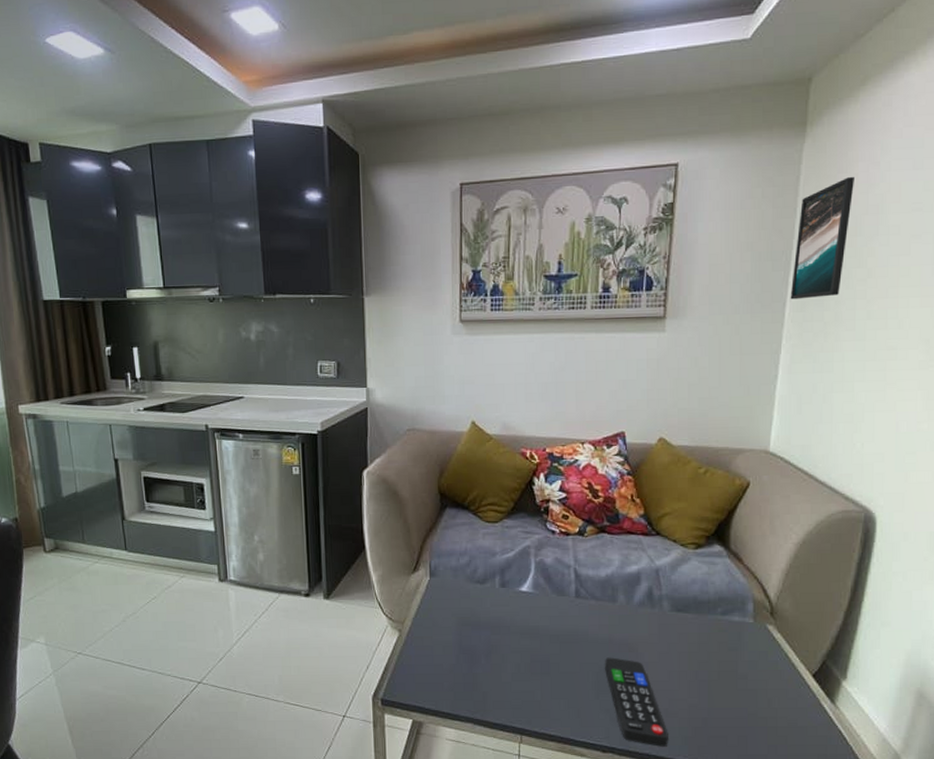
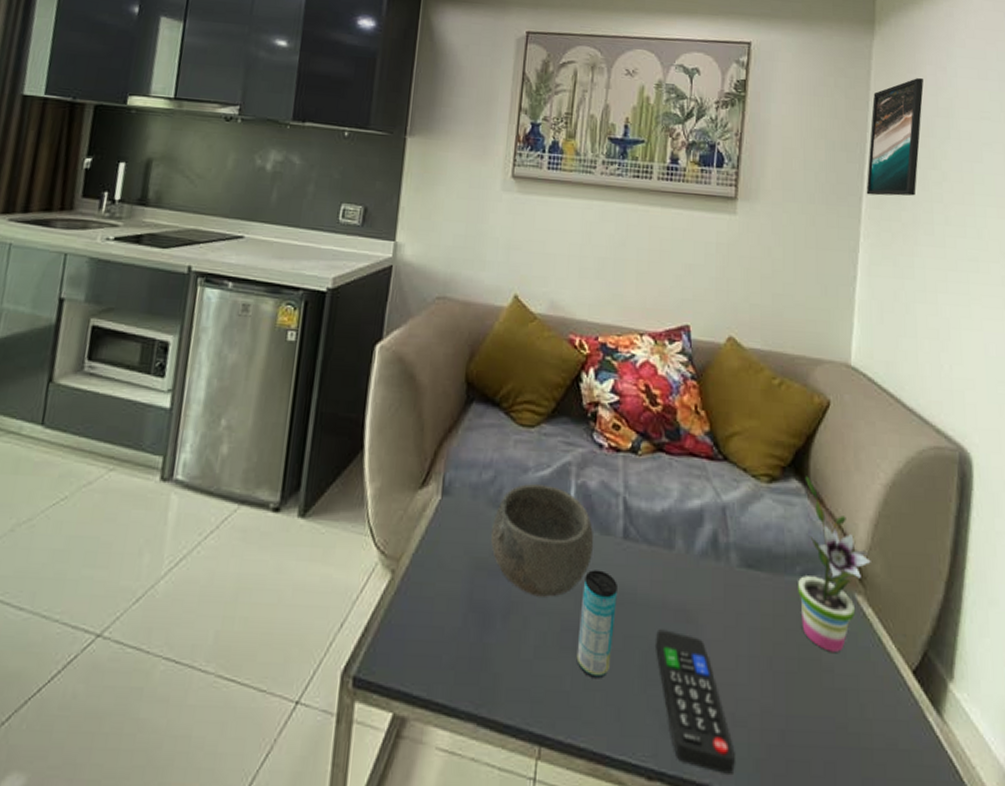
bowl: none [470,564,553,641] -> present [490,484,594,597]
beverage can: none [544,620,573,692] -> present [576,570,617,679]
potted plant: none [718,542,781,665] -> present [797,476,871,652]

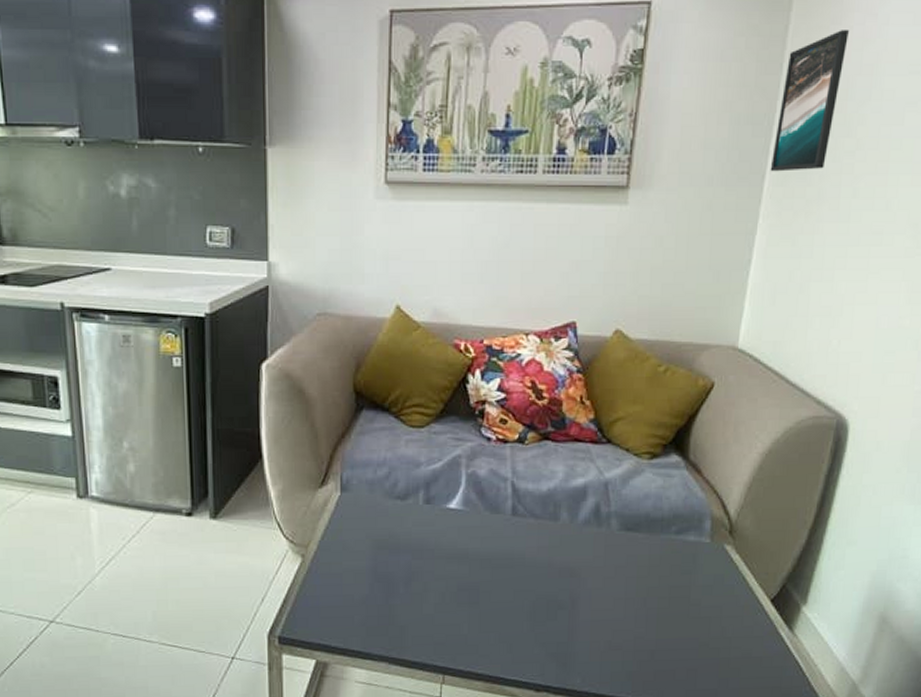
bowl: present [490,484,594,597] -> none [389,476,485,566]
beverage can: present [576,570,617,679] -> none [472,542,507,624]
remote control: present [656,629,735,774] -> none [543,584,611,683]
potted plant: present [797,476,871,652] -> none [671,451,742,590]

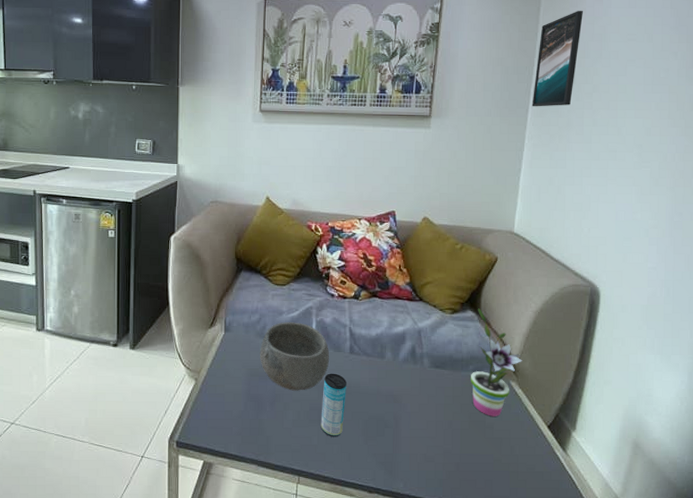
bowl: none [389,476,485,566] -> present [259,322,330,391]
beverage can: none [472,542,507,624] -> present [320,373,346,437]
potted plant: none [671,451,742,590] -> present [470,308,522,416]

